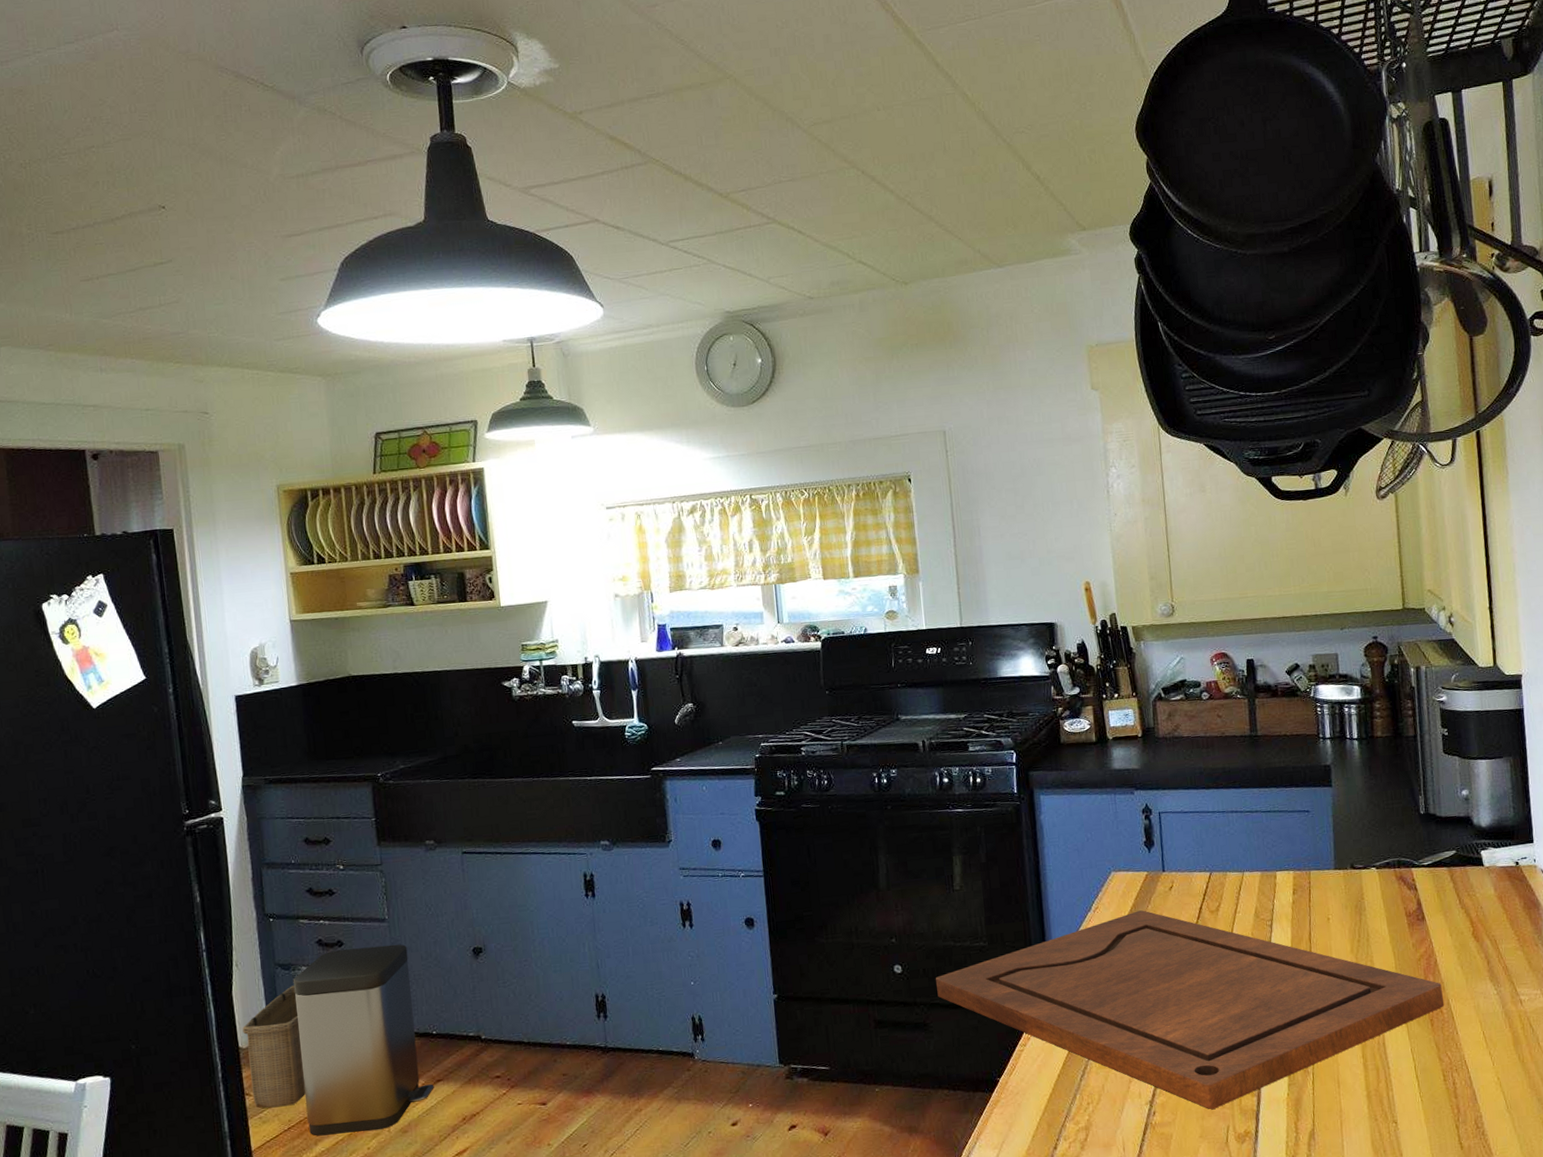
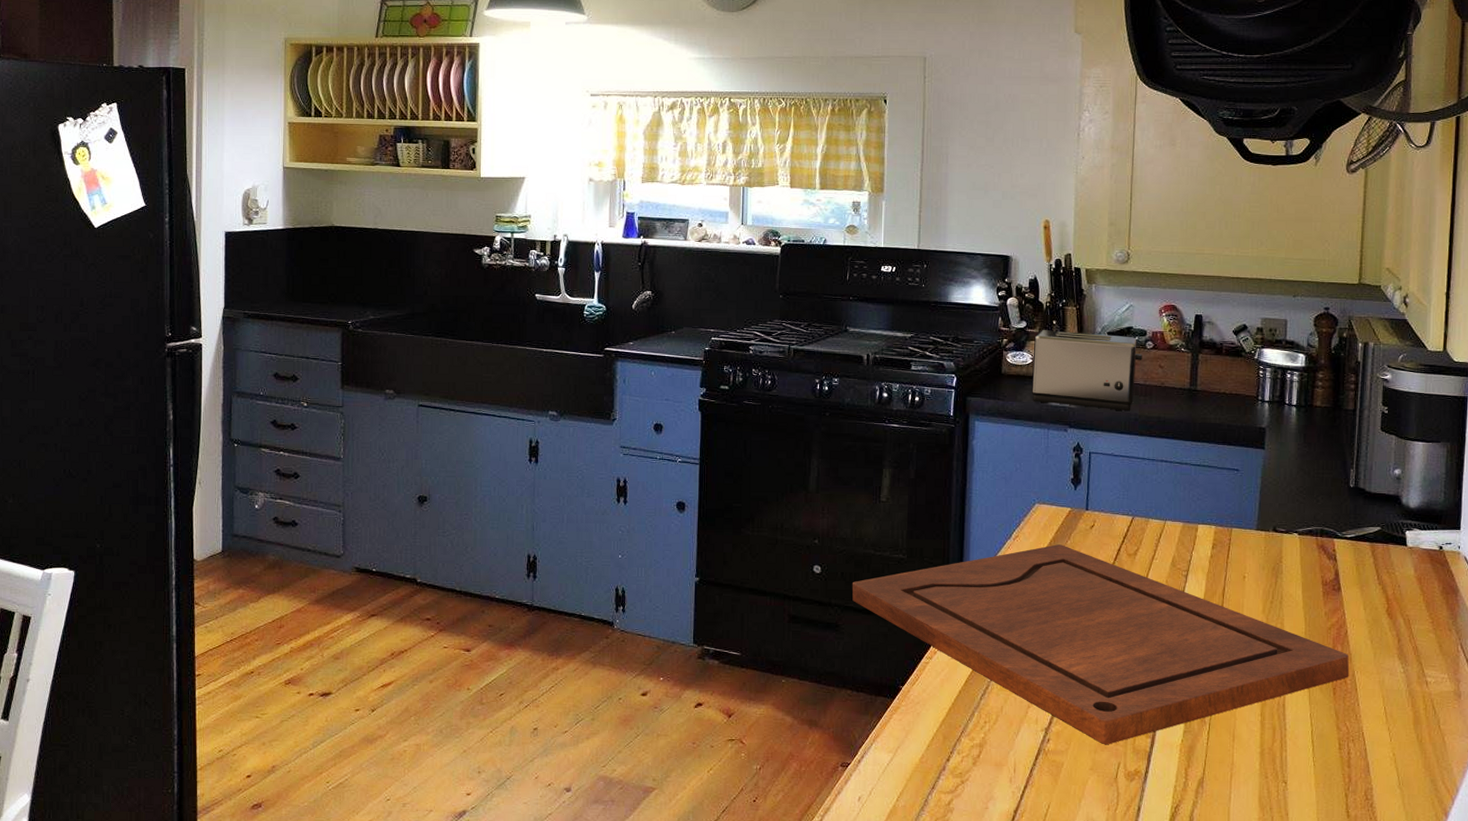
basket: present [242,985,306,1108] -> none [199,509,251,620]
pedal bin: present [293,944,434,1136] -> none [248,481,368,653]
toaster: none [1089,689,1200,769] -> present [1031,330,1142,411]

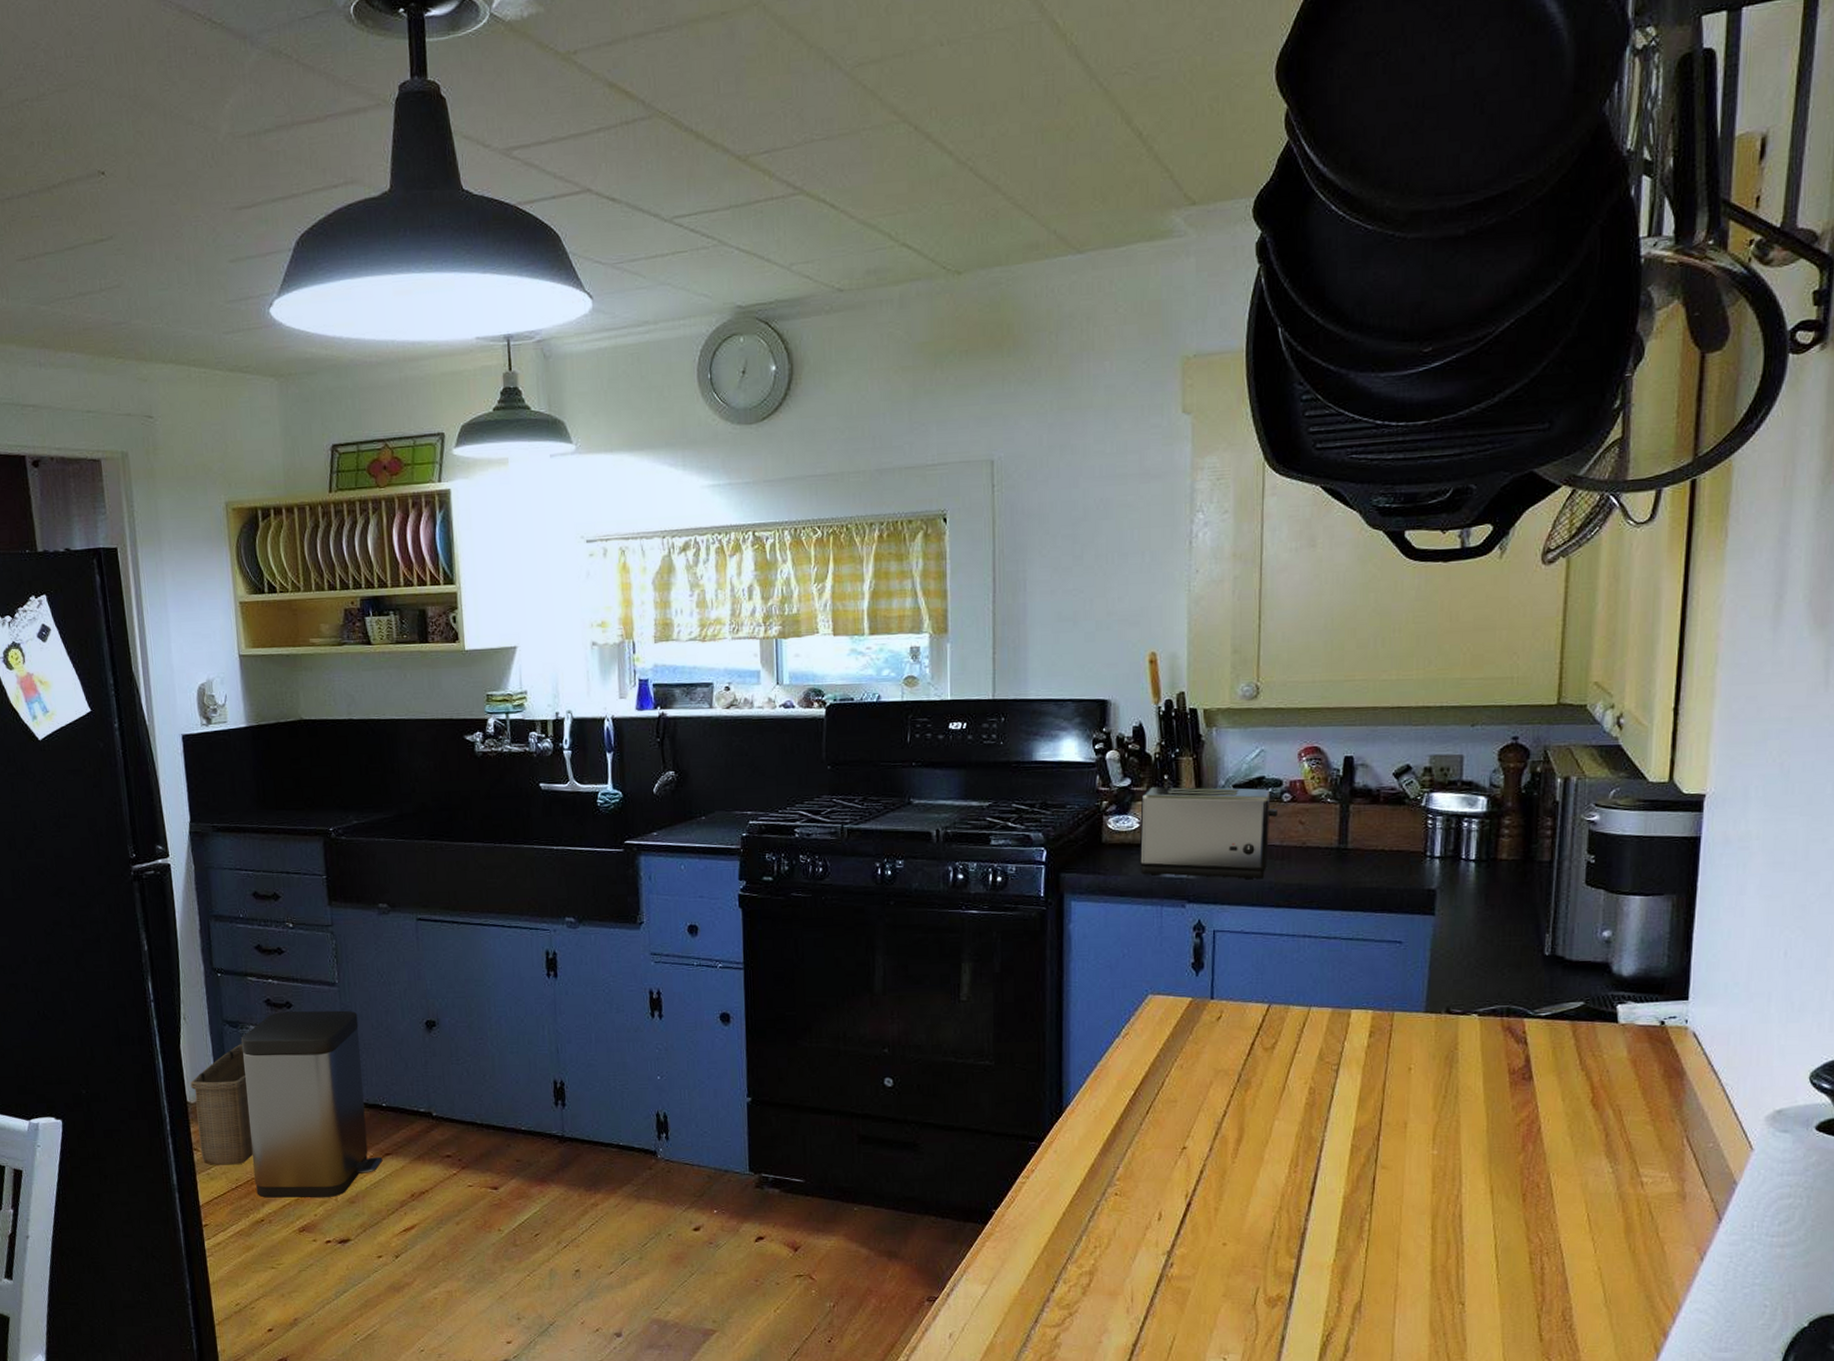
basket: none [199,509,251,620] -> present [190,1044,253,1165]
pedal bin: none [248,481,368,653] -> present [240,1010,383,1198]
cutting board: present [852,544,1350,744] -> none [931,1041,1543,1267]

